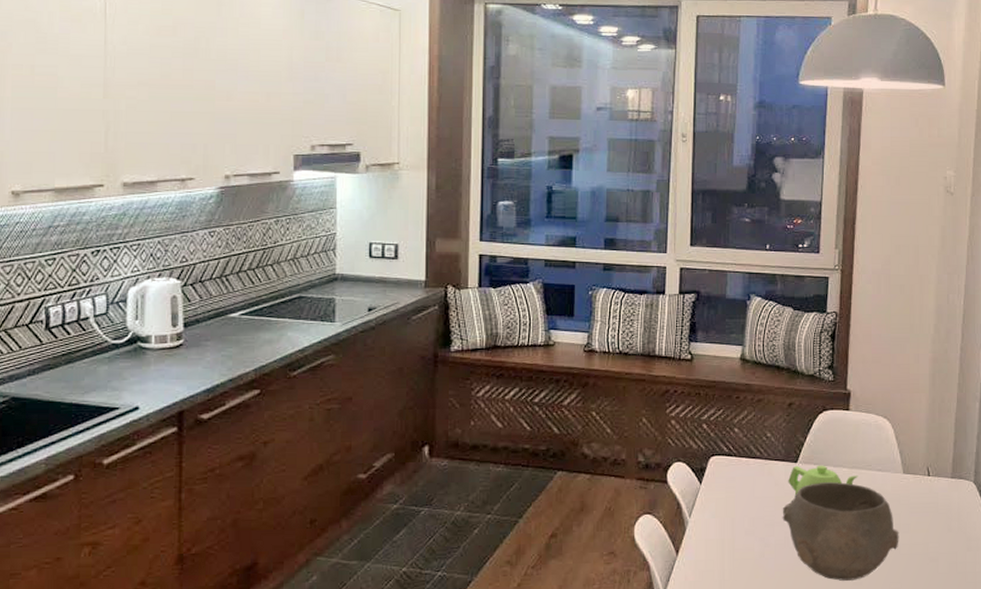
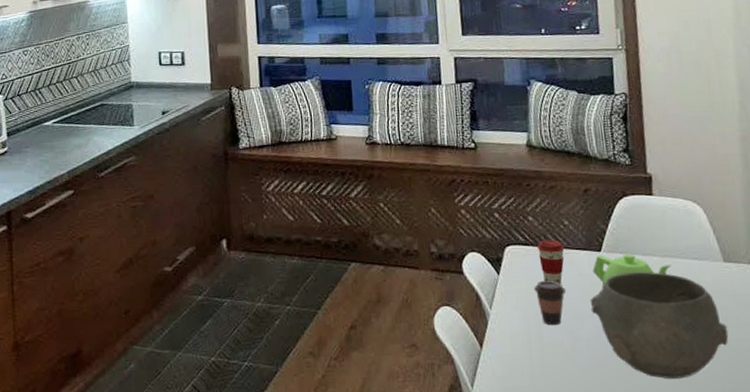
coffee cup: none [733,489,761,533] -> present [534,280,566,326]
coffee cup: none [739,451,765,494] -> present [536,240,565,285]

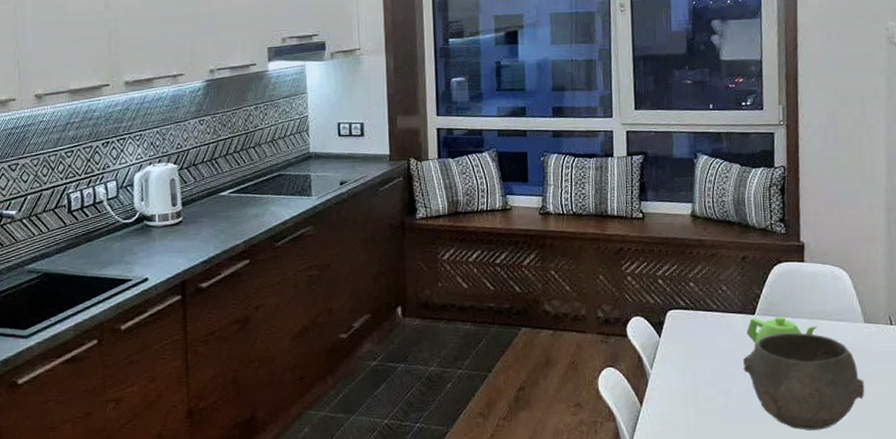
coffee cup: present [534,280,566,326] -> none [692,342,721,384]
coffee cup: present [536,240,565,285] -> none [696,304,722,346]

